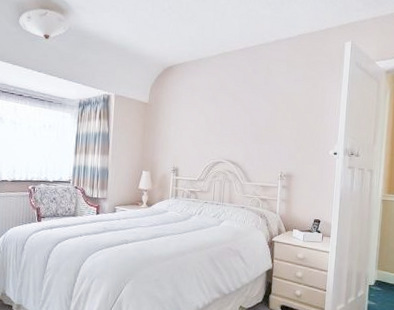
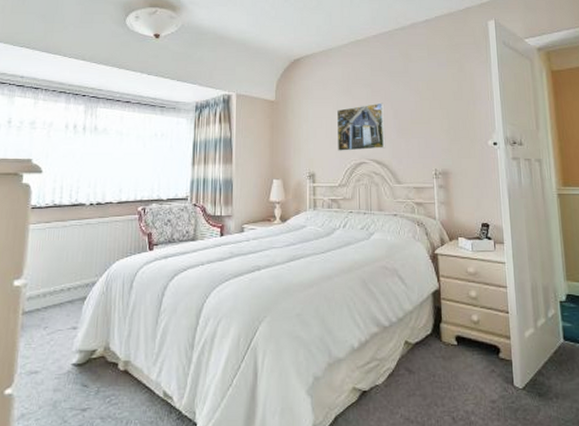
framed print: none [200,111,243,152] -> present [336,102,386,151]

